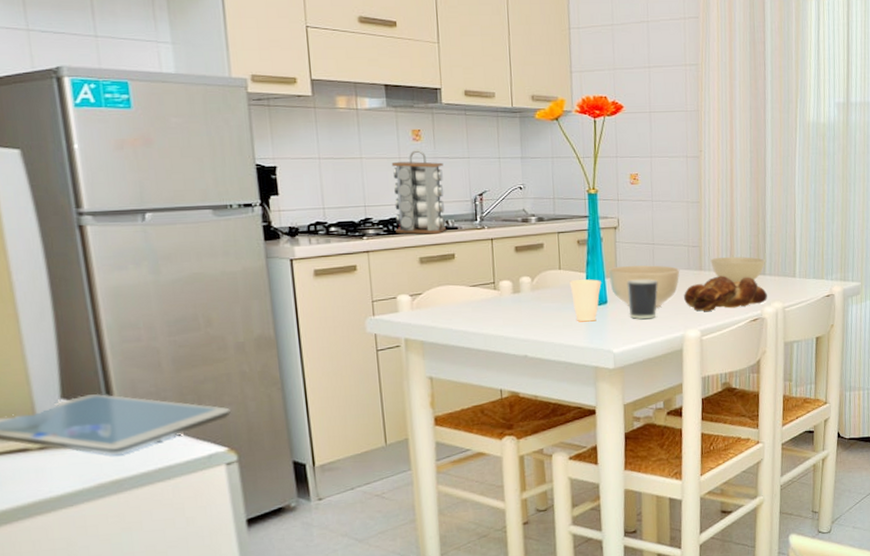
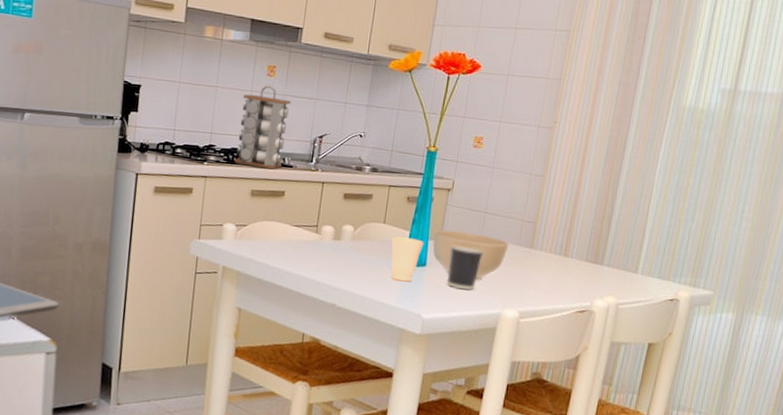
bread loaf: present [684,275,767,312] -> none [508,257,601,296]
bowl: present [710,256,766,282] -> none [544,237,607,268]

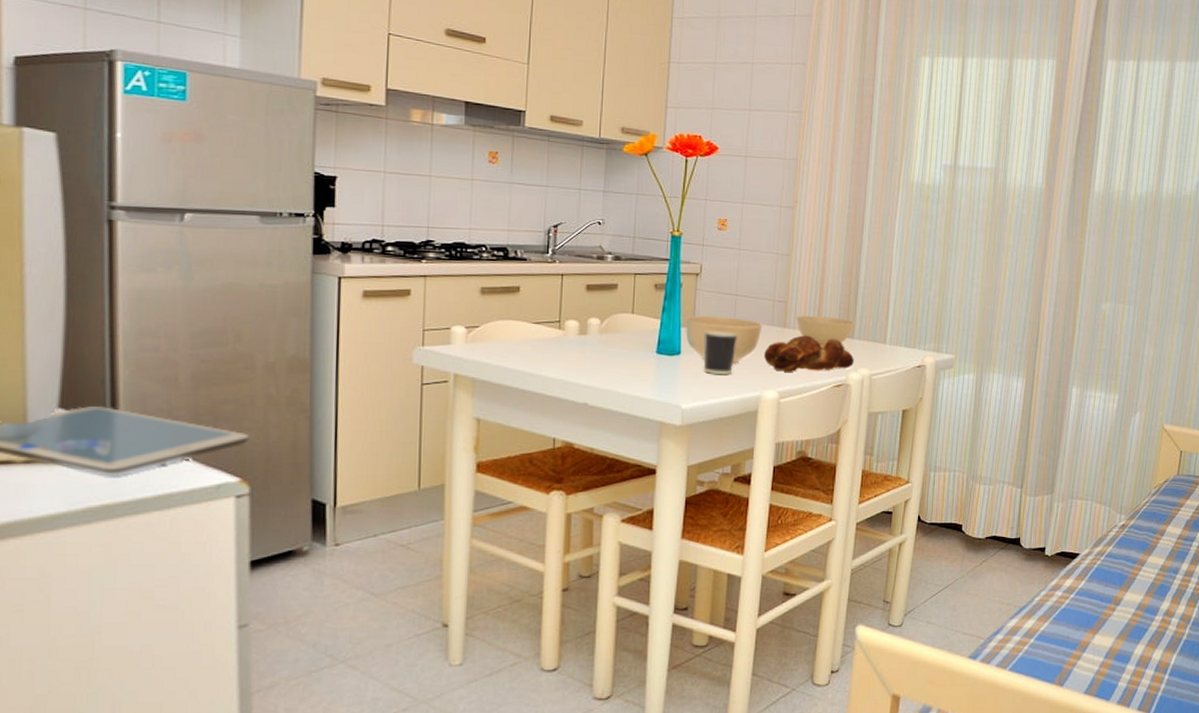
spice rack: present [234,85,291,170] -> none [458,173,519,265]
cup: present [390,236,424,282] -> none [641,326,676,373]
bread loaf: none [508,257,601,296] -> present [764,335,854,373]
bowl: none [544,237,607,268] -> present [796,315,856,343]

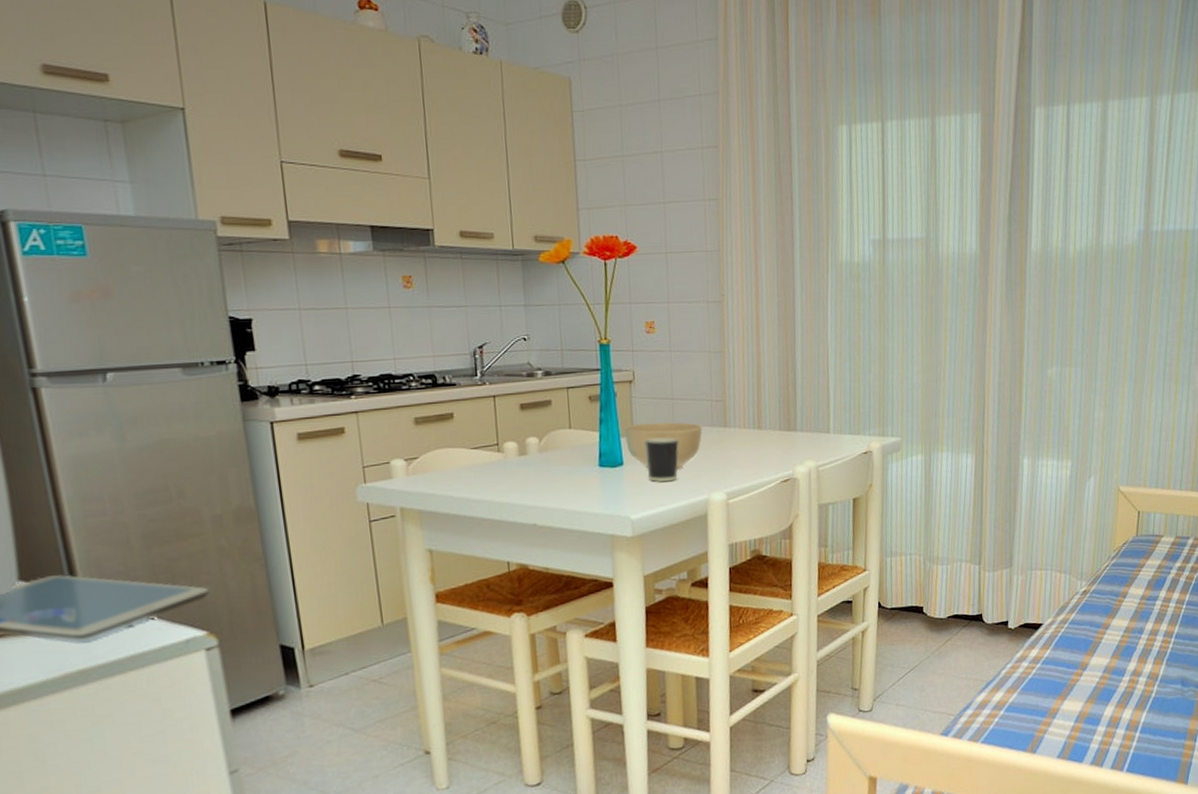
bread loaf: present [764,335,854,373] -> none [707,432,799,473]
bowl: present [796,315,856,343] -> none [736,411,797,440]

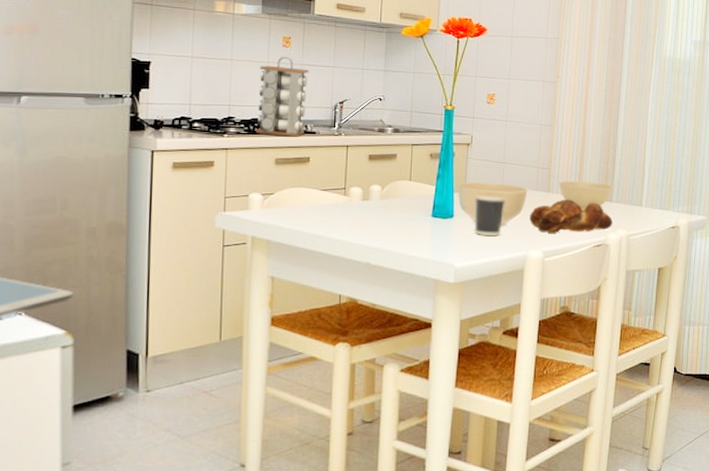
spice rack: none [380,298,443,394] -> present [256,56,309,138]
bread loaf: none [707,432,799,473] -> present [530,199,612,234]
bowl: none [736,411,797,440] -> present [559,180,614,207]

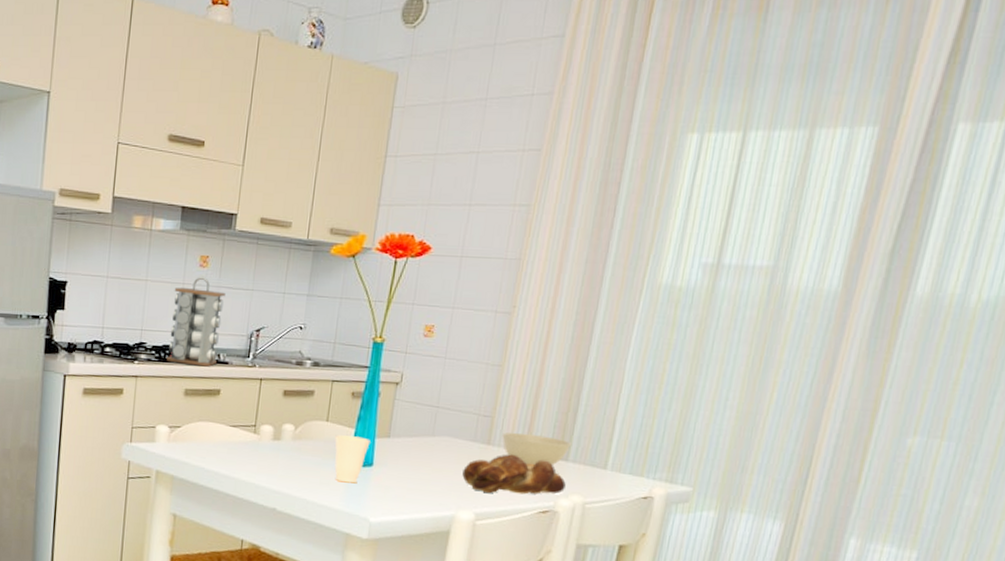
cup: none [418,192,450,234] -> present [334,435,371,484]
bowl: present [457,182,528,225] -> none [380,427,464,479]
mug: present [474,196,505,237] -> none [395,443,435,491]

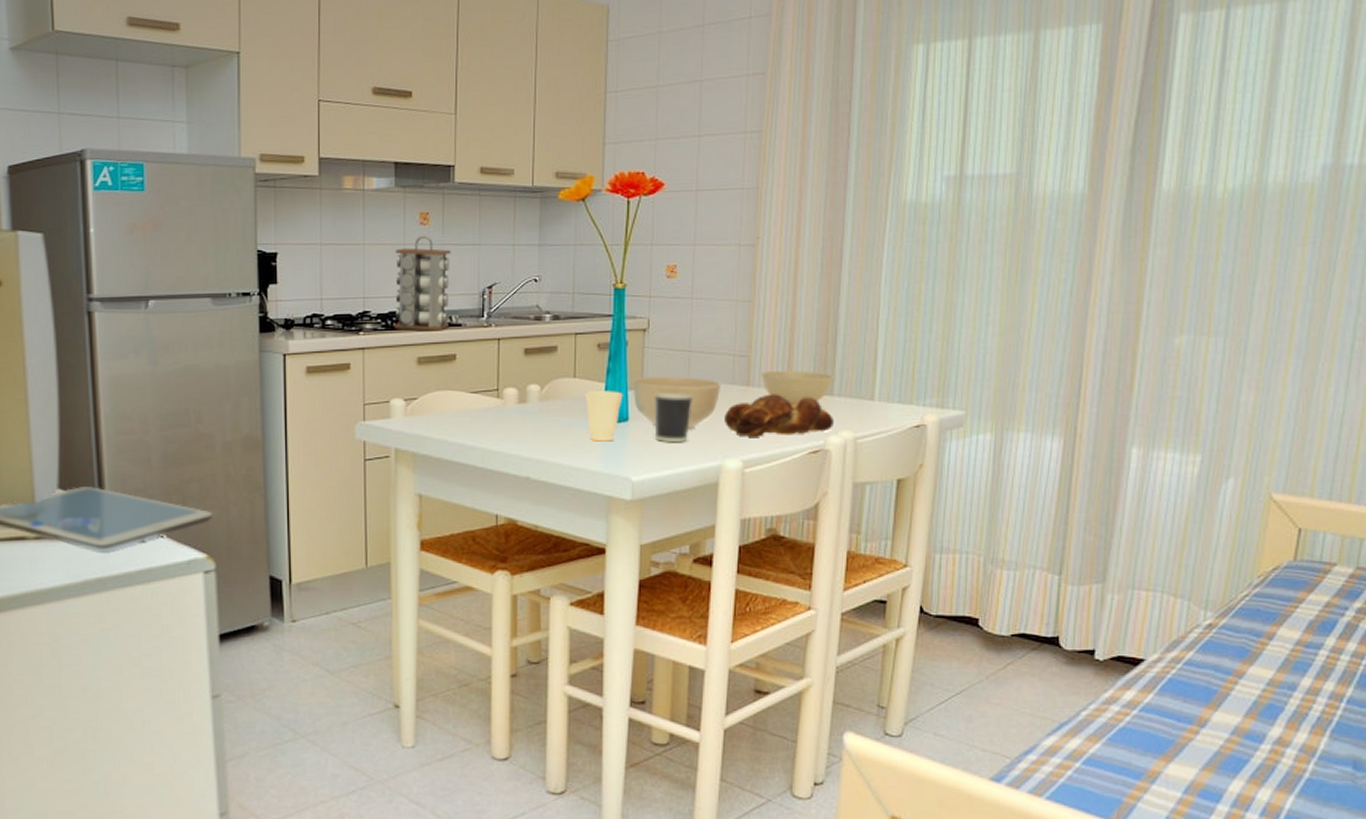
bowl: none [380,427,464,479] -> present [632,376,722,428]
mug: none [395,443,435,491] -> present [654,393,693,443]

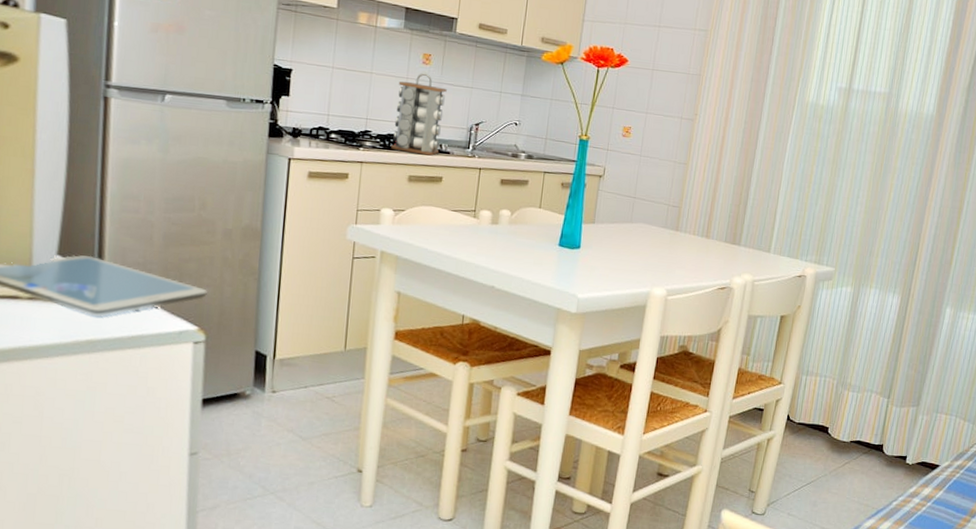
cup: present [585,391,623,442] -> none [547,220,578,264]
bowl: present [632,376,722,428] -> none [586,214,657,260]
mug: present [654,393,693,443] -> none [599,229,633,270]
bread loaf: present [724,394,834,438] -> none [656,239,739,274]
bowl: present [761,370,835,403] -> none [687,220,744,249]

